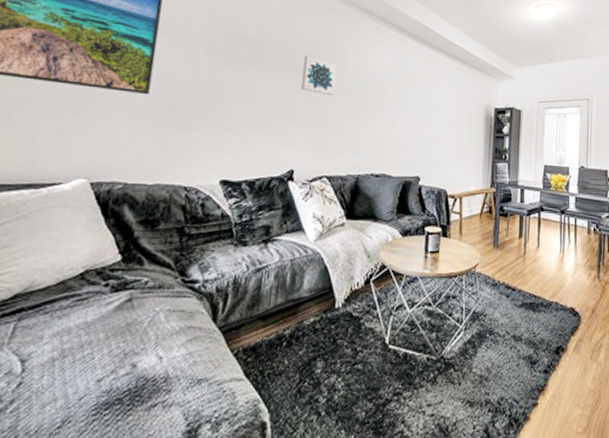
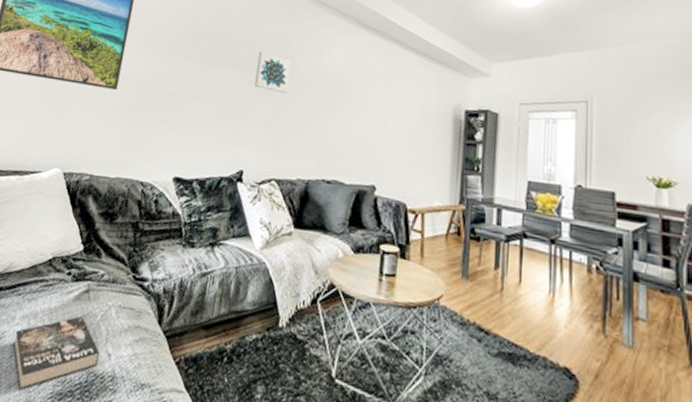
book: none [44,325,149,408] -> present [13,316,100,390]

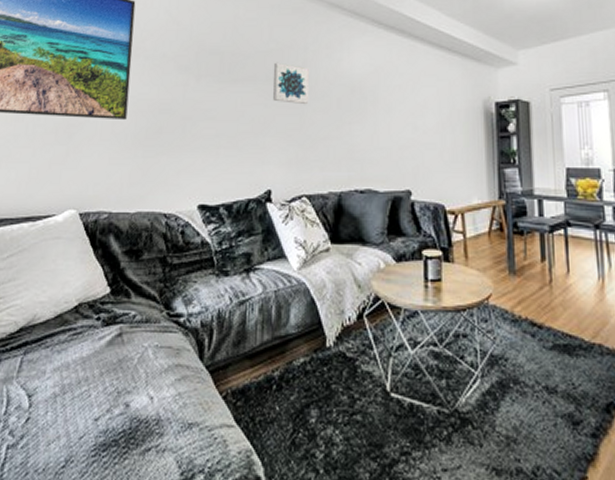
book: present [13,316,100,390] -> none [47,362,140,446]

